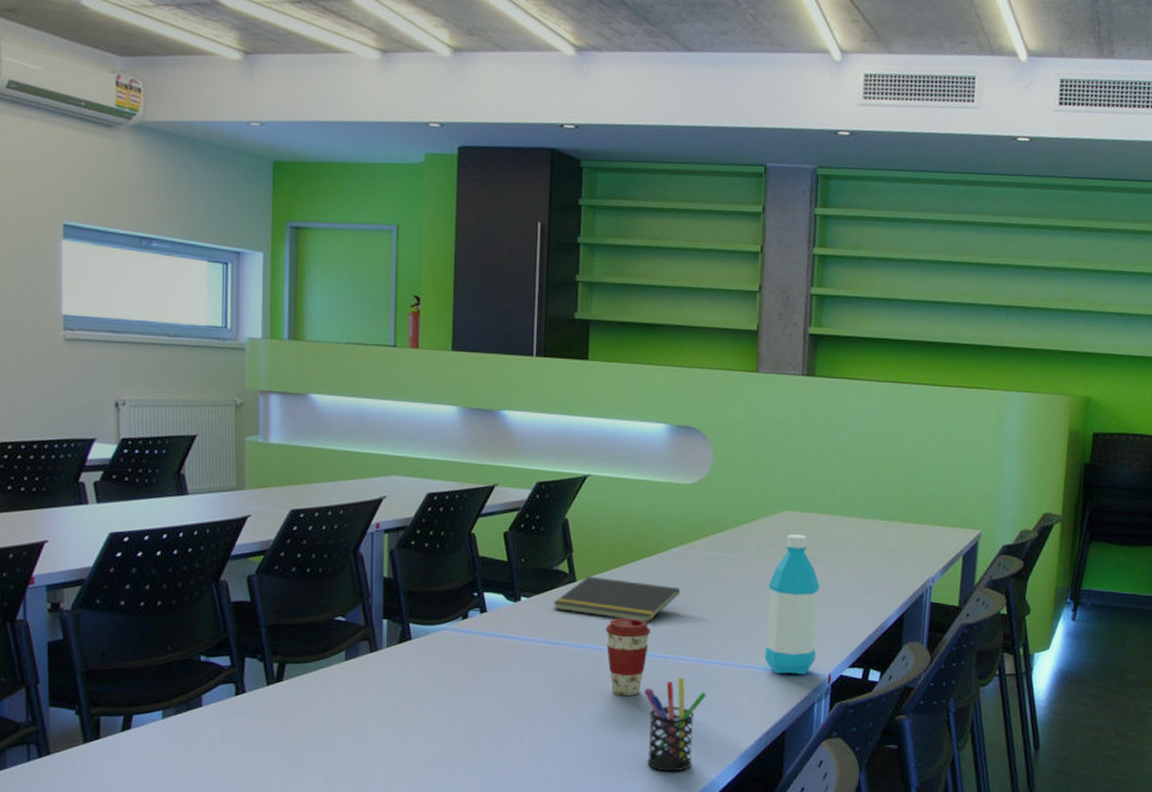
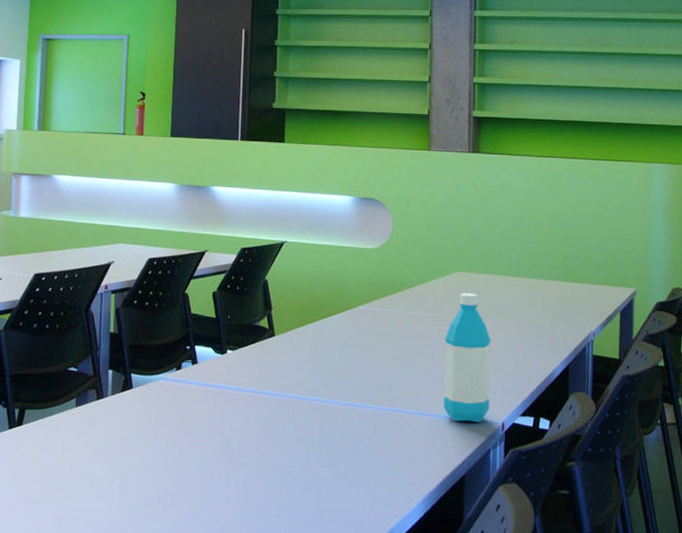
notepad: present [553,576,680,622] -> none [255,331,366,373]
coffee cup: present [605,617,651,697] -> none [300,368,341,442]
pen holder: present [644,677,707,772] -> none [336,424,392,514]

